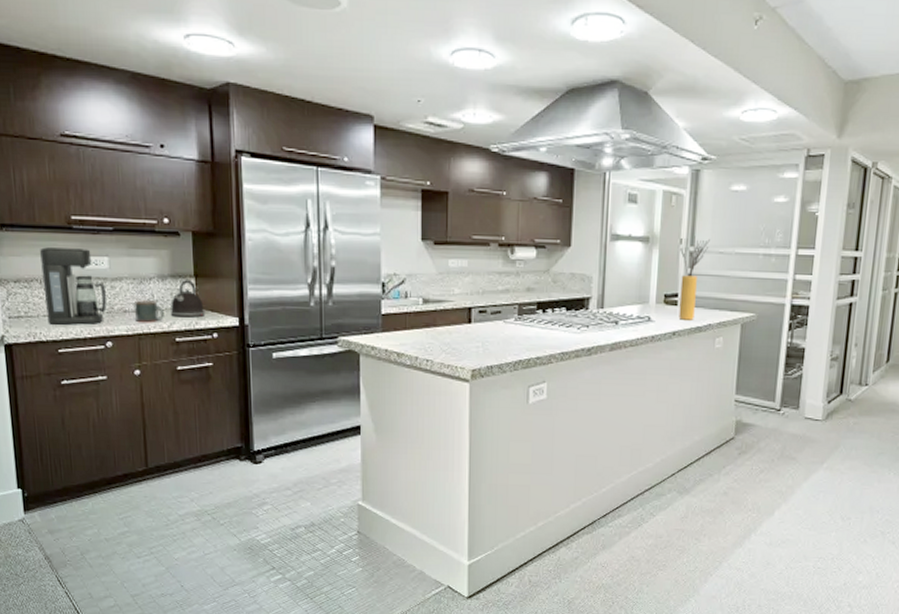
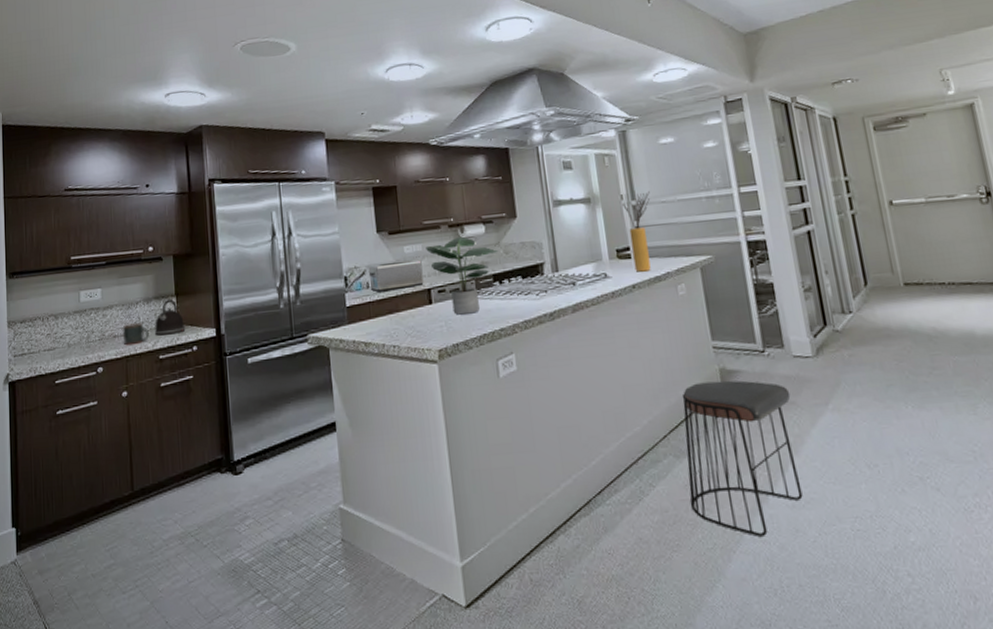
coffee maker: present [40,247,107,325] -> none [44,284,99,358]
toaster: none [408,274,466,304] -> present [368,259,424,292]
potted plant: none [472,257,548,338] -> present [426,236,499,315]
stool: none [682,431,793,566] -> present [682,380,803,538]

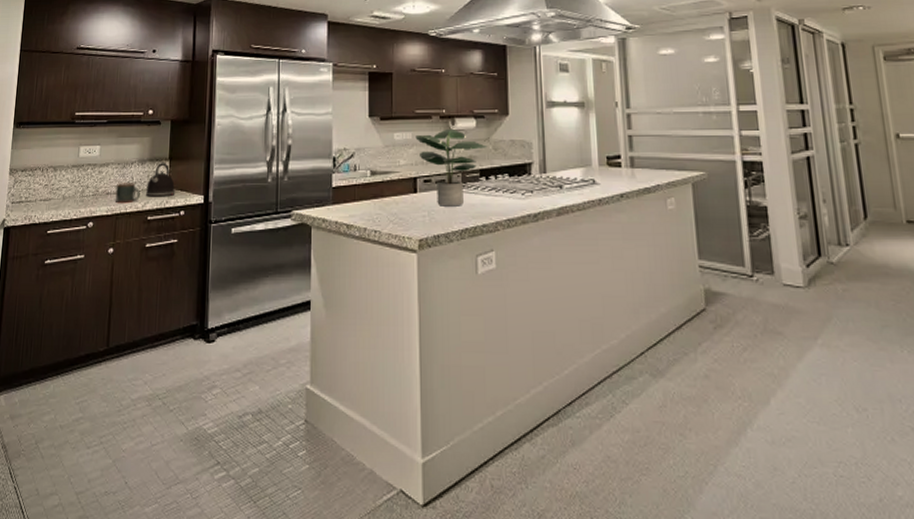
toaster: present [368,259,424,292] -> none [357,147,411,176]
vase: present [622,190,651,272] -> none [617,99,646,182]
stool: present [682,380,803,538] -> none [663,301,784,472]

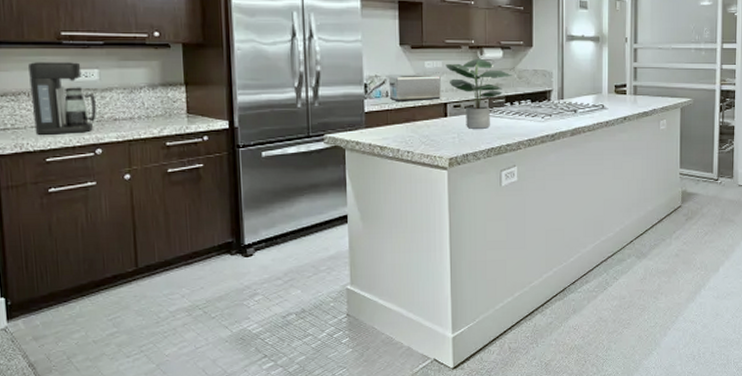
coffee maker: none [42,140,94,208] -> present [28,62,96,135]
mug: present [115,183,140,204] -> none [124,108,155,130]
kettle: present [145,163,176,197] -> none [160,88,196,123]
toaster: none [357,147,411,176] -> present [388,75,441,102]

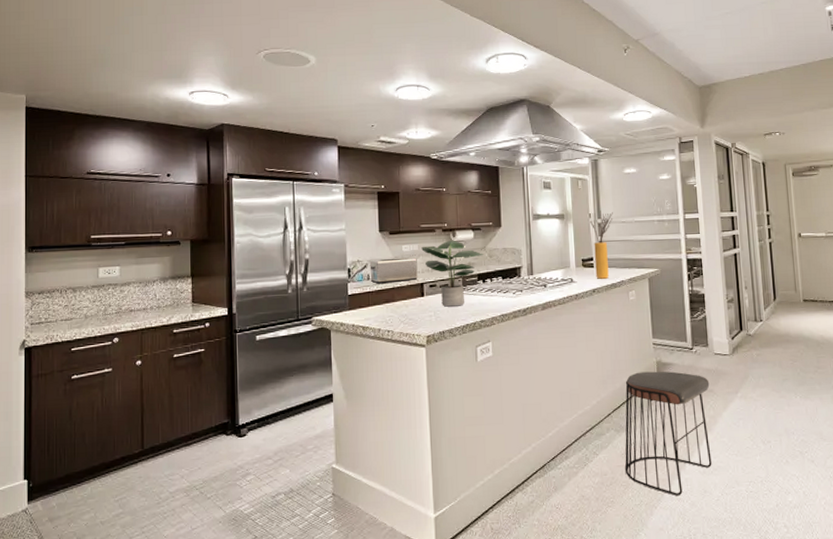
coffee maker: present [28,62,96,135] -> none [63,261,115,327]
vase: none [626,35,650,107] -> present [590,210,613,279]
stool: none [643,200,731,319] -> present [624,371,712,497]

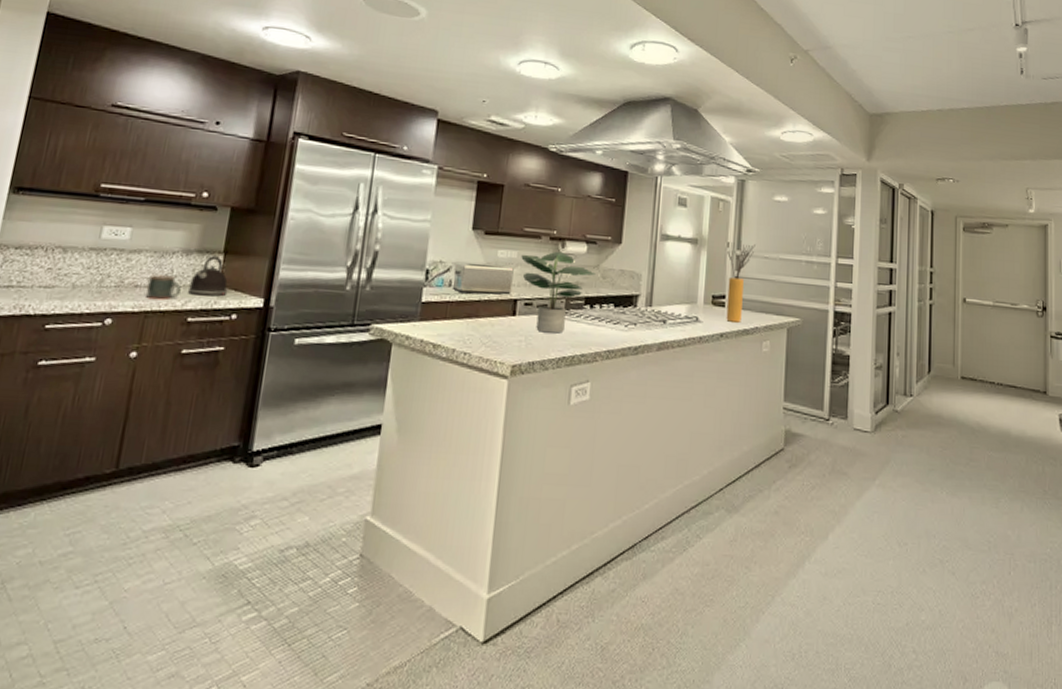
mug: none [139,299,164,320] -> present [146,274,181,301]
kettle: none [169,280,199,312] -> present [187,256,228,297]
stool: present [624,371,712,497] -> none [731,440,844,602]

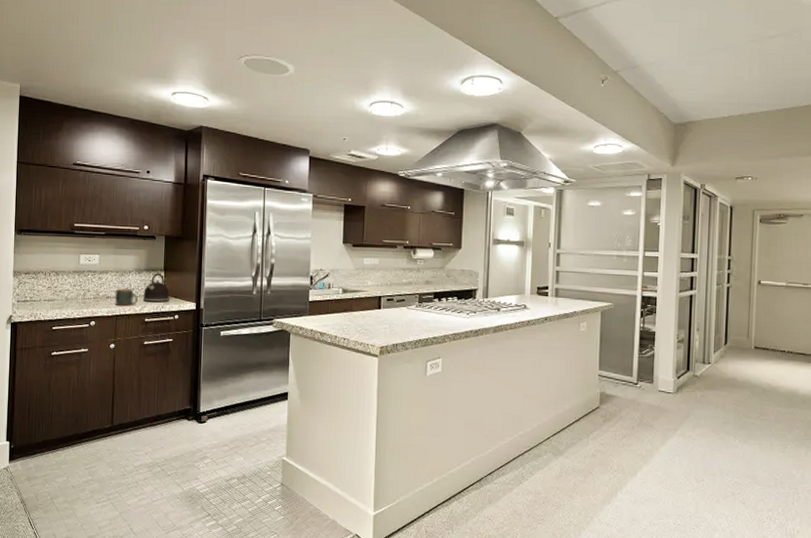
toaster: present [452,262,514,295] -> none [331,269,377,294]
potted plant: present [521,251,597,334] -> none [382,257,443,322]
vase: present [726,240,755,323] -> none [549,241,573,308]

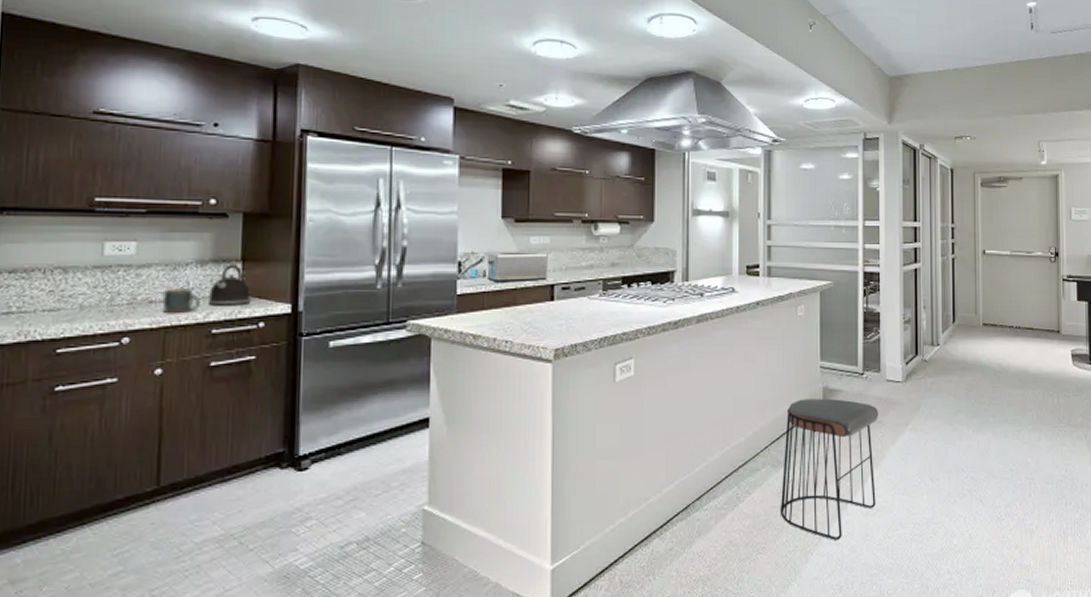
toaster: none [331,269,377,294] -> present [486,251,548,283]
stool: none [558,401,650,522] -> present [780,398,879,541]

